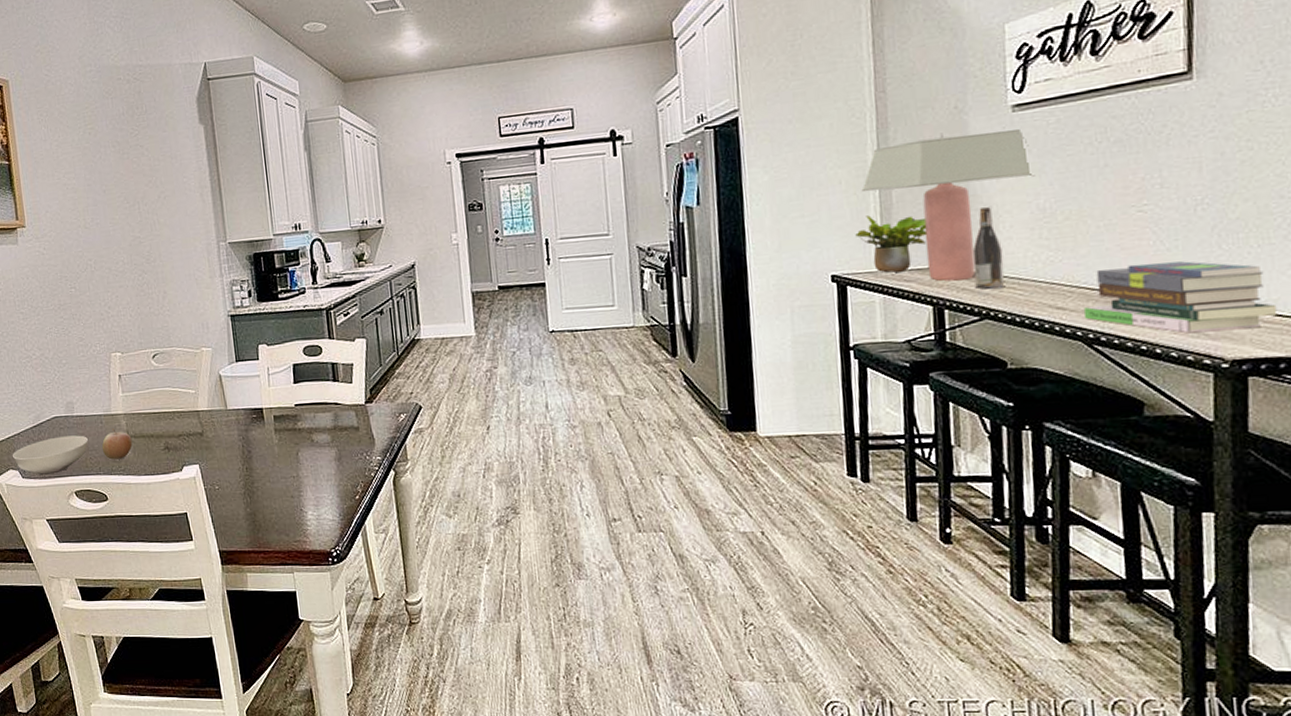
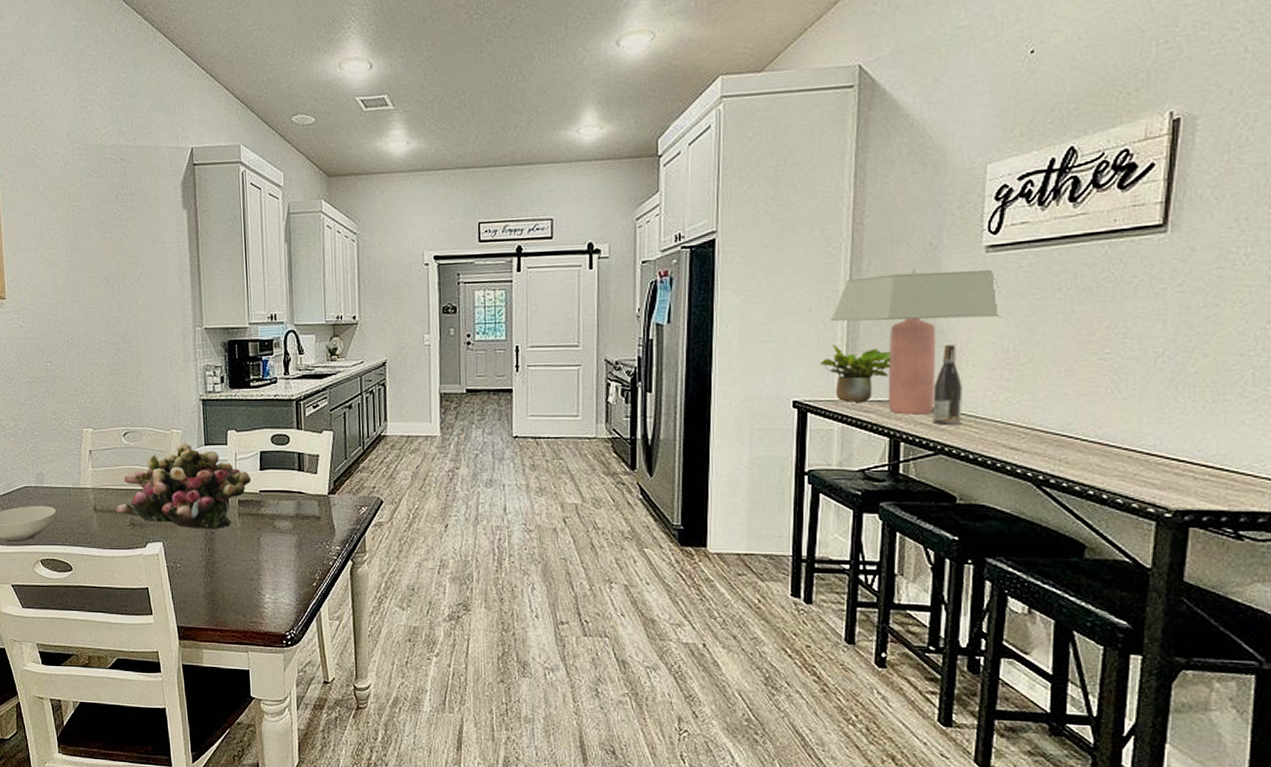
fruit: present [101,429,133,460] -> none [69,502,99,532]
flower arrangement: none [149,360,286,448] -> present [116,442,252,528]
books: present [1083,261,1278,334] -> none [1035,410,1225,482]

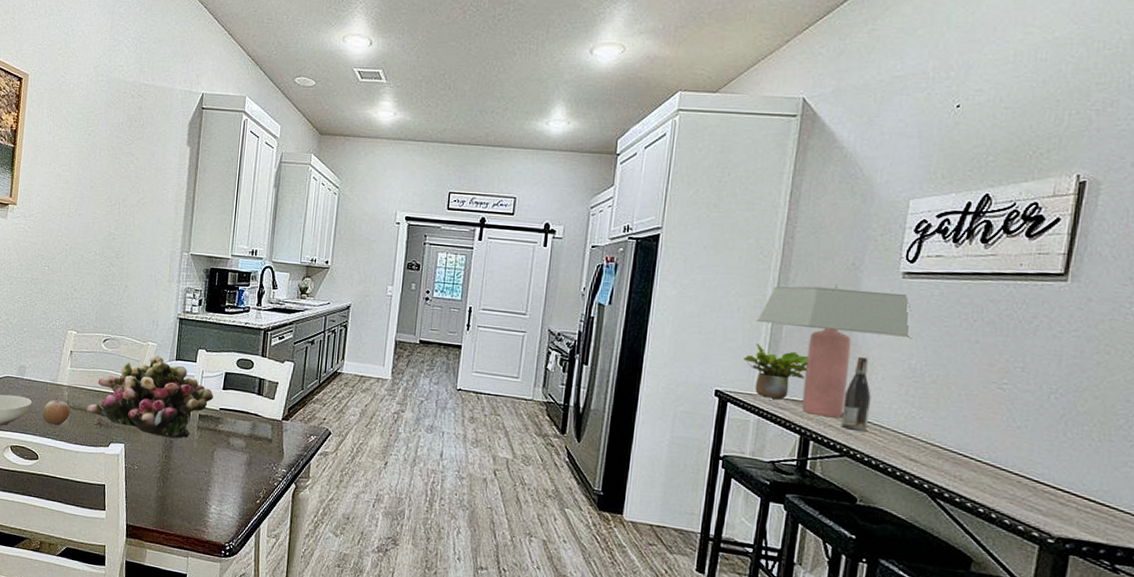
fruit: none [69,502,99,532] -> present [42,397,71,426]

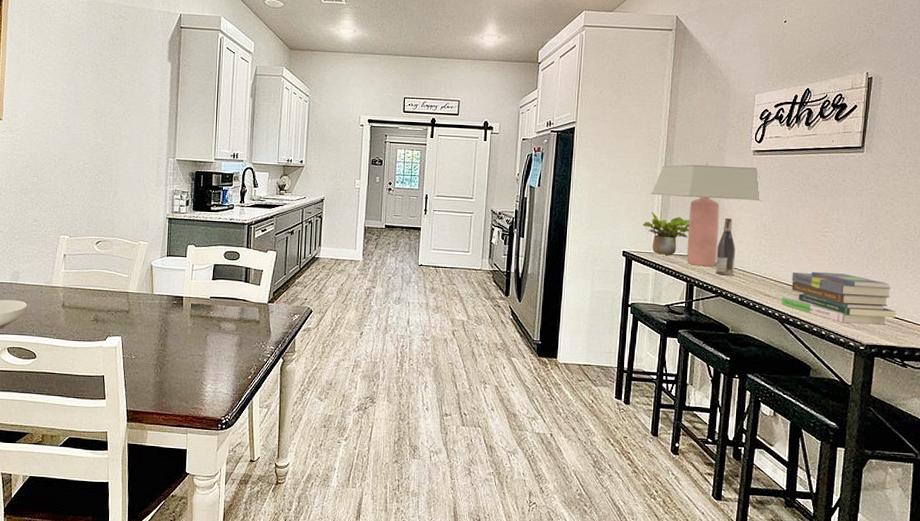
fruit: present [42,397,71,426] -> none [38,298,66,325]
flower arrangement: present [86,354,214,438] -> none [82,252,205,327]
books: none [932,432,1107,512] -> present [781,271,896,324]

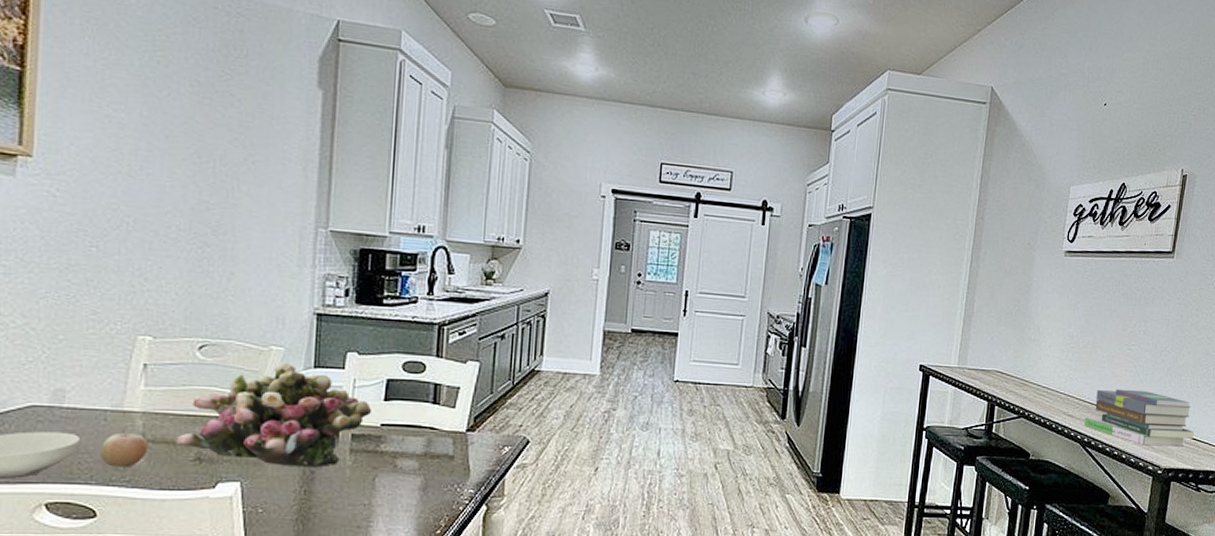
fruit: none [38,298,66,325] -> present [99,429,148,468]
flower arrangement: none [82,252,205,327] -> present [176,362,373,467]
potted plant: present [642,212,690,256] -> none [943,319,995,371]
table lamp: present [650,161,761,267] -> none [953,262,1071,384]
wine bottle: present [716,218,736,276] -> none [1019,328,1041,394]

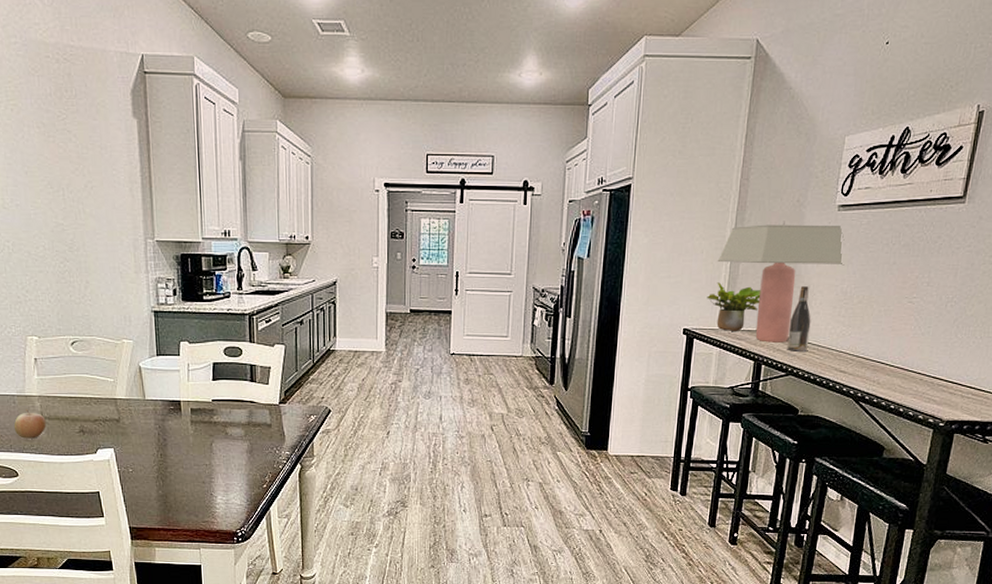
flower arrangement: present [176,362,373,467] -> none [64,352,204,435]
potted plant: none [943,319,995,371] -> present [707,282,761,332]
table lamp: none [953,262,1071,384] -> present [717,220,845,343]
wine bottle: none [1019,328,1041,394] -> present [787,286,811,351]
books: present [1083,389,1194,446] -> none [857,343,983,399]

